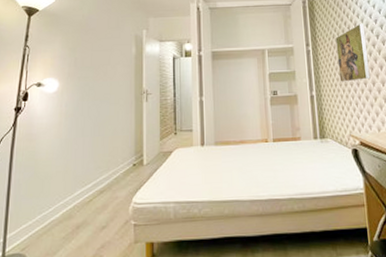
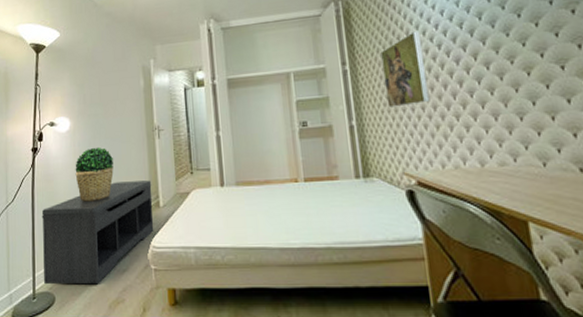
bench: none [16,140,137,246] -> present [41,180,154,285]
potted plant: none [60,108,101,161] -> present [75,147,114,202]

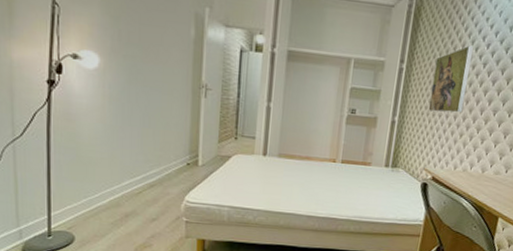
bench: present [41,180,154,285] -> none [59,134,192,229]
potted plant: present [75,147,114,202] -> none [103,93,152,151]

